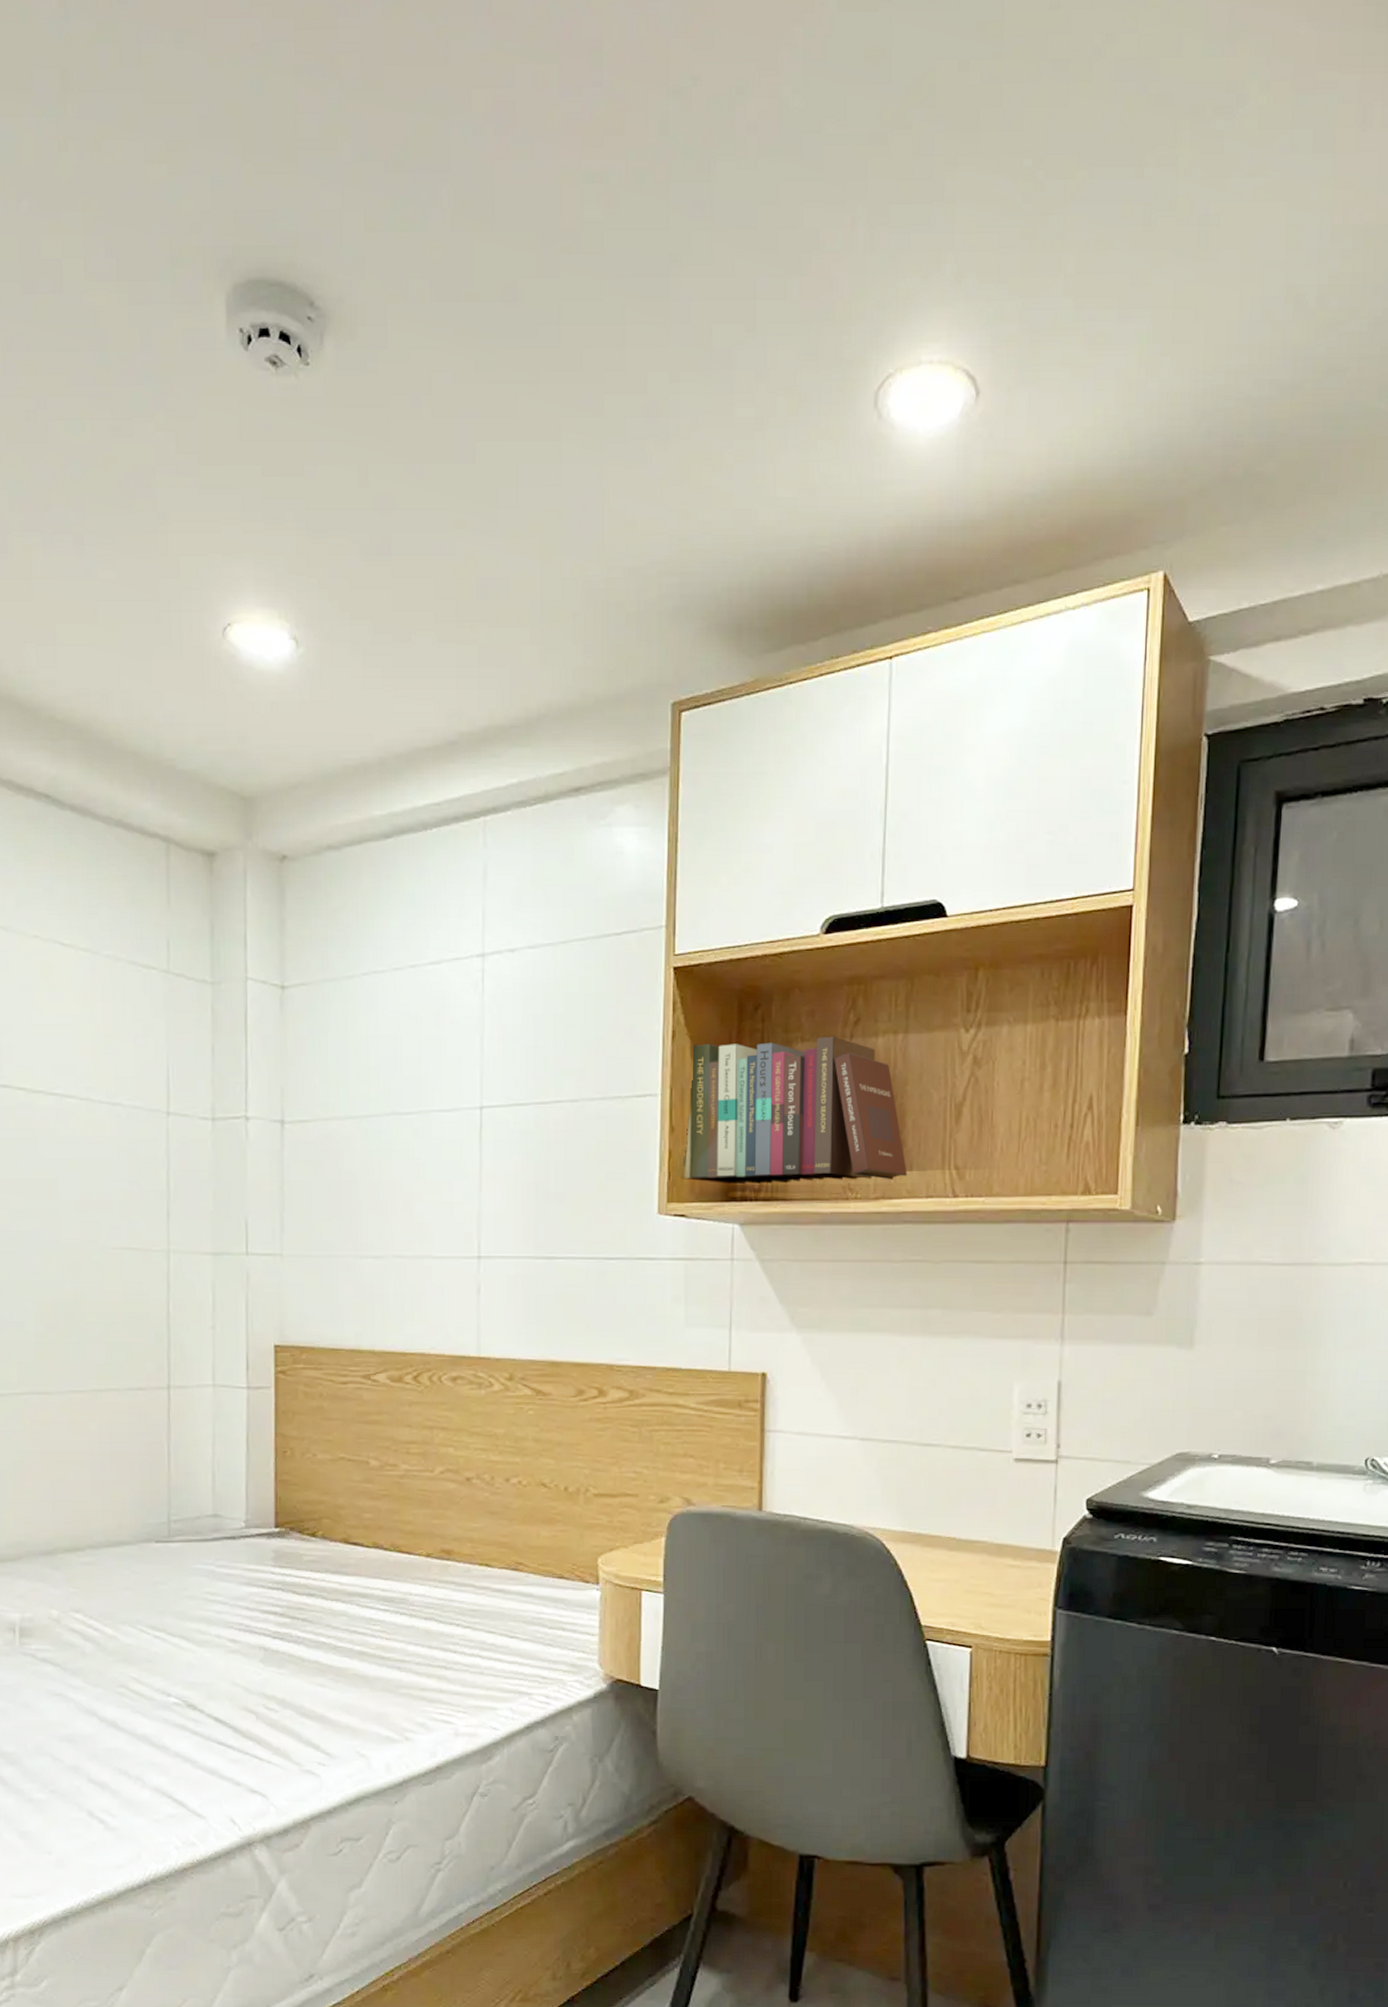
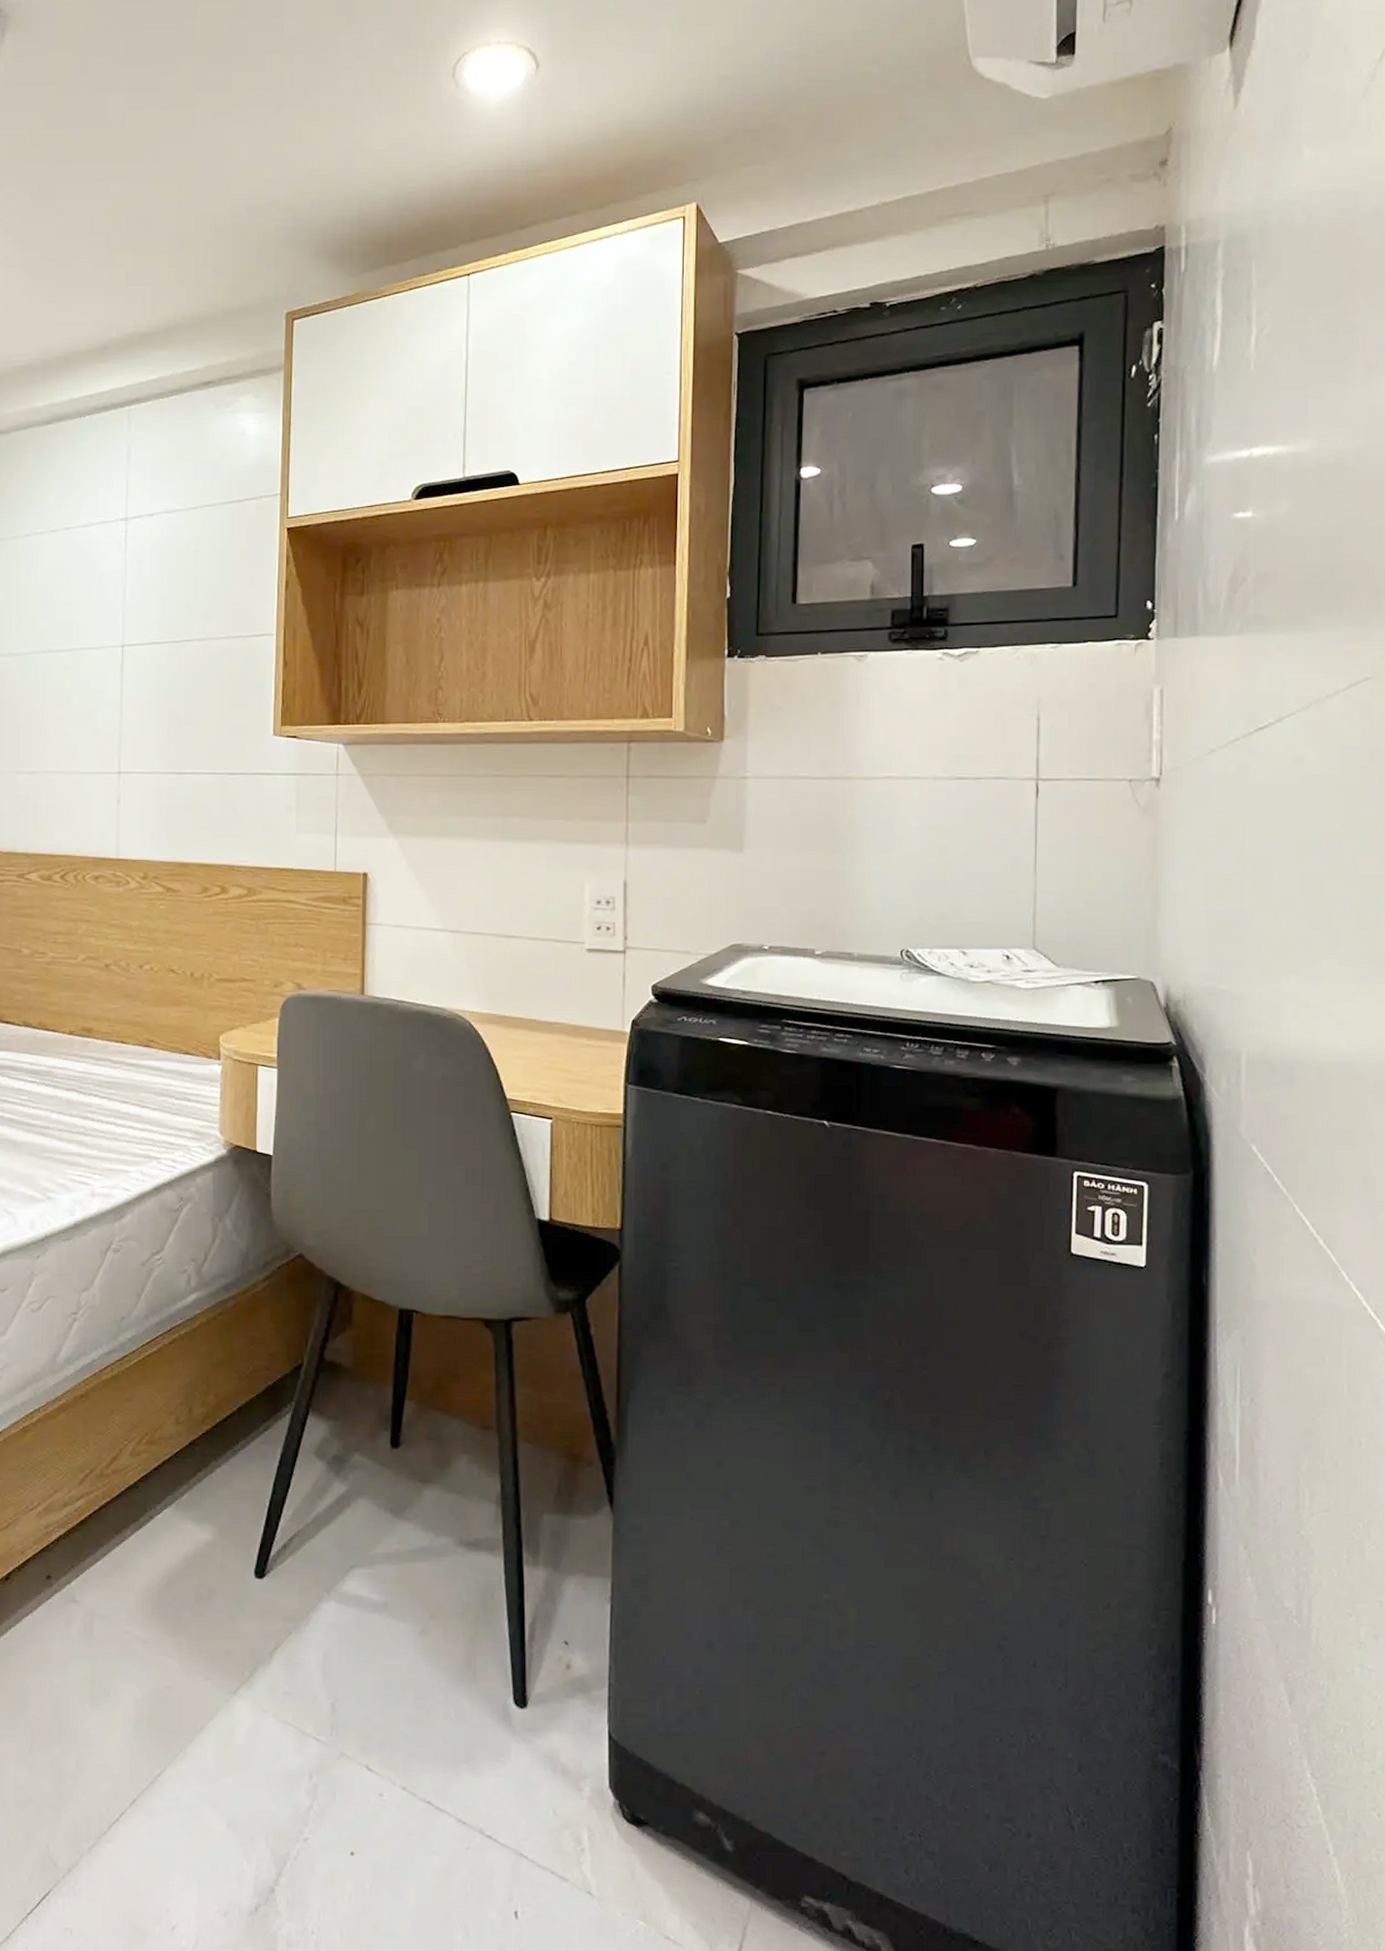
books: present [680,1036,907,1185] -> none [292,584,488,710]

